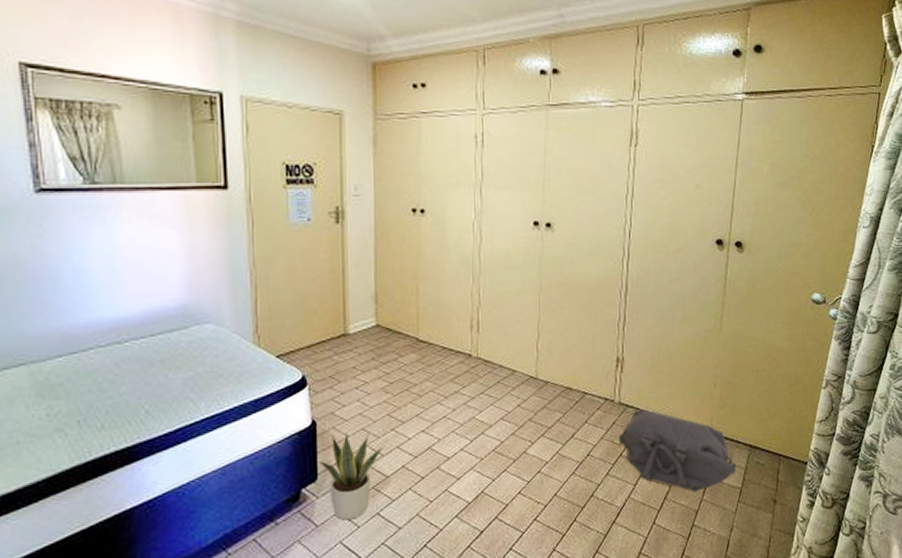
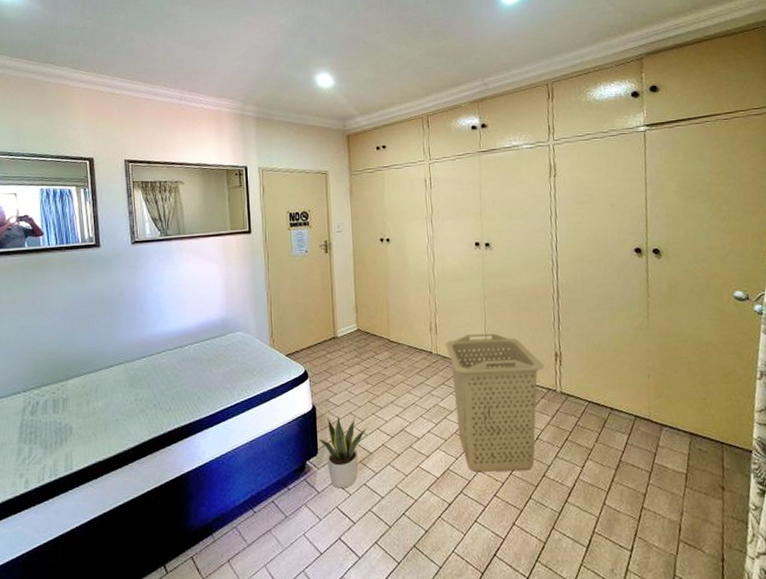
laundry basket: none [487,333,604,495] -> present [445,333,545,473]
duffel bag: present [618,409,736,492] -> none [562,398,680,476]

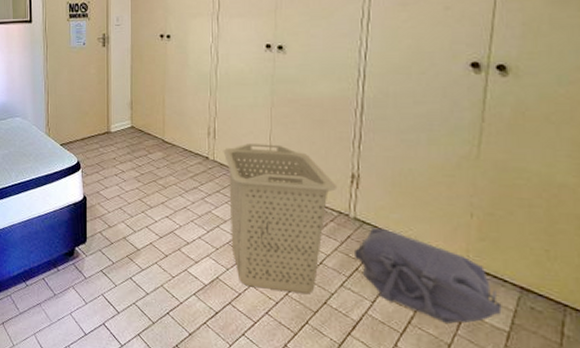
potted plant: present [317,416,367,489] -> none [87,209,136,279]
duffel bag: none [562,398,680,476] -> present [353,227,502,324]

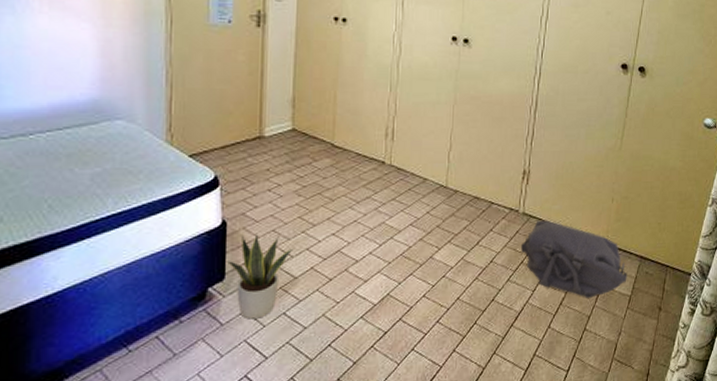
potted plant: none [87,209,136,279] -> present [226,234,294,319]
laundry basket: present [223,143,338,295] -> none [401,144,511,298]

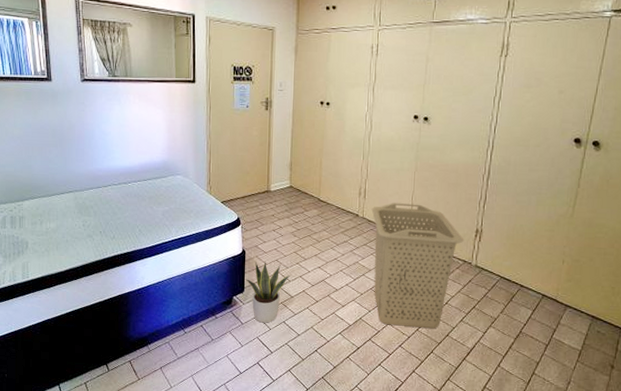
laundry basket: none [401,144,511,298] -> present [371,203,464,329]
duffel bag: present [520,220,628,298] -> none [472,273,578,347]

